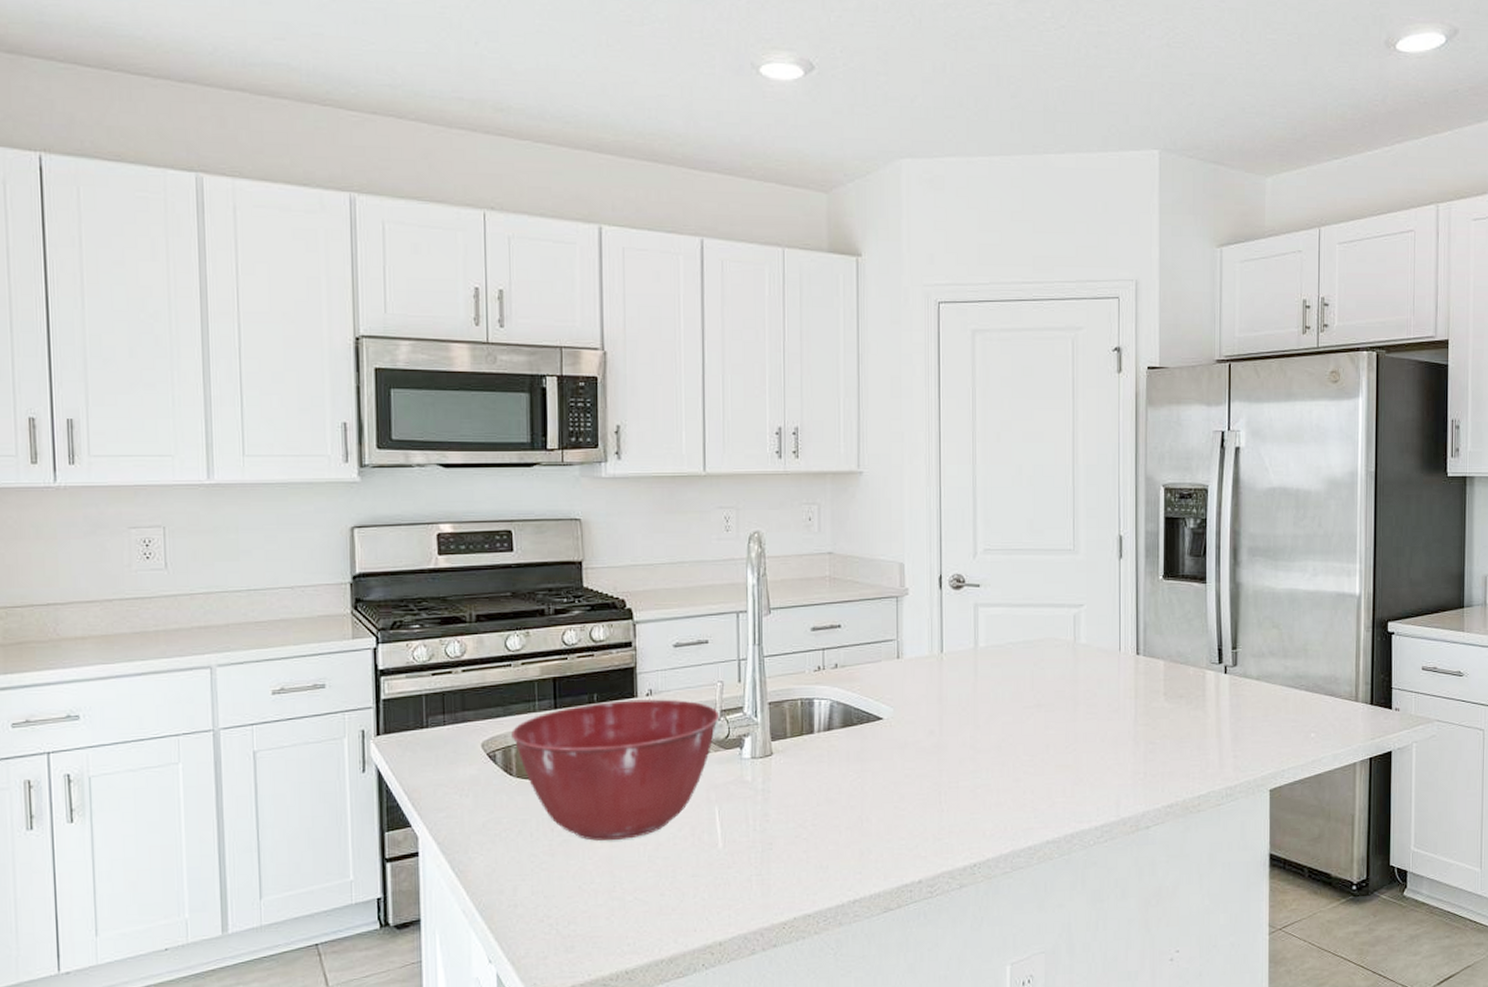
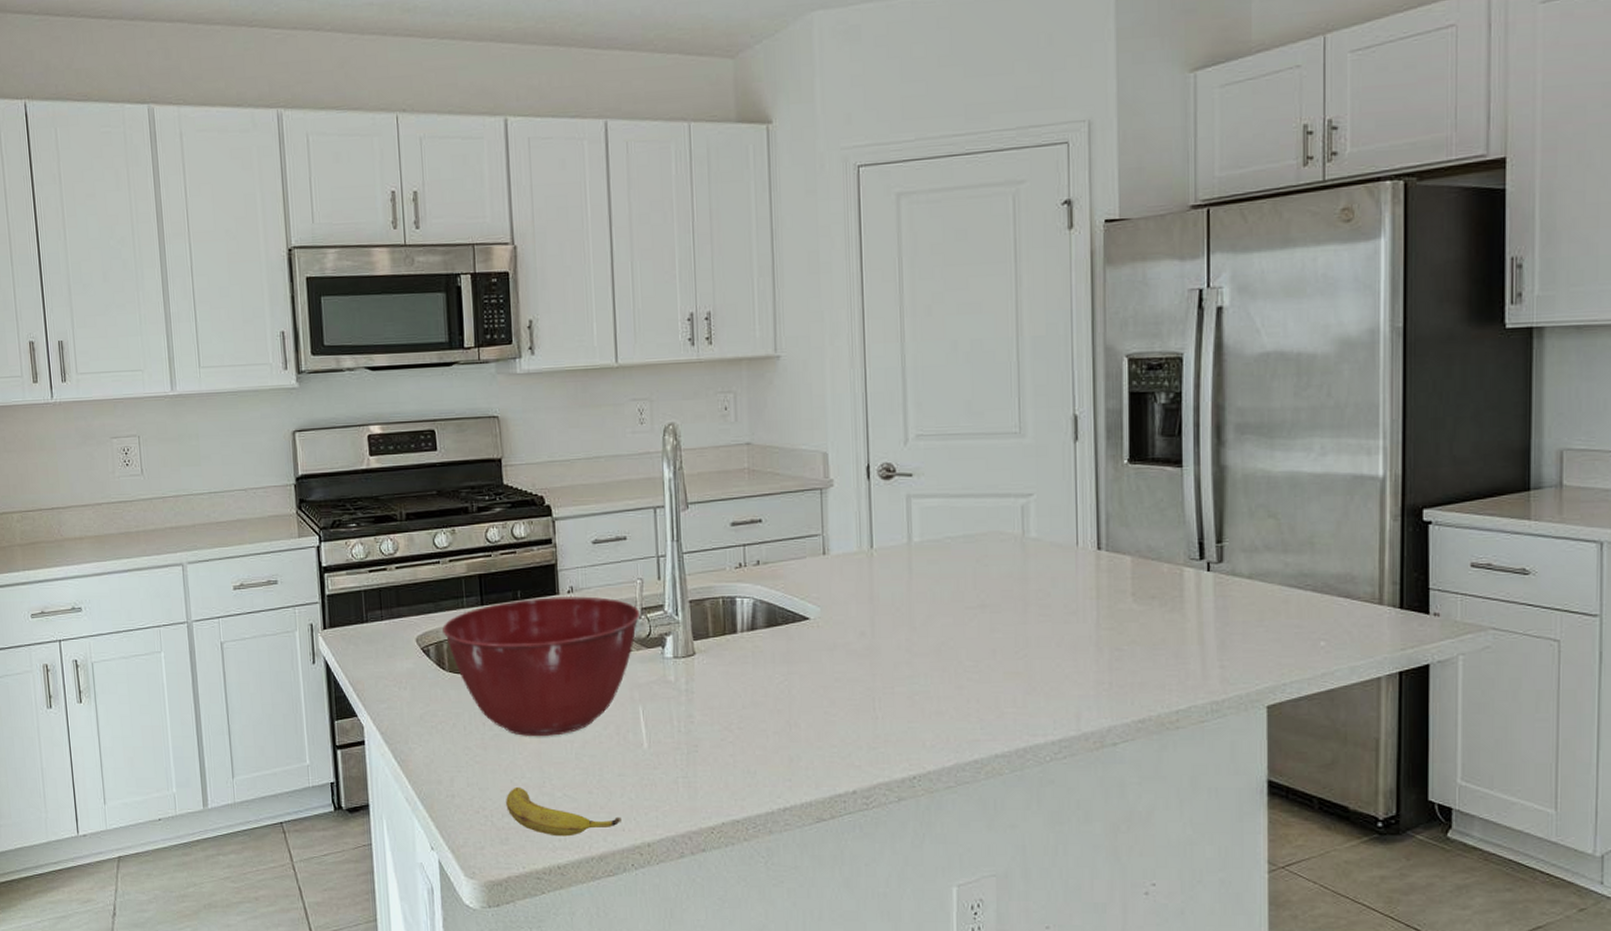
banana: none [573,892,693,941] -> present [506,786,621,837]

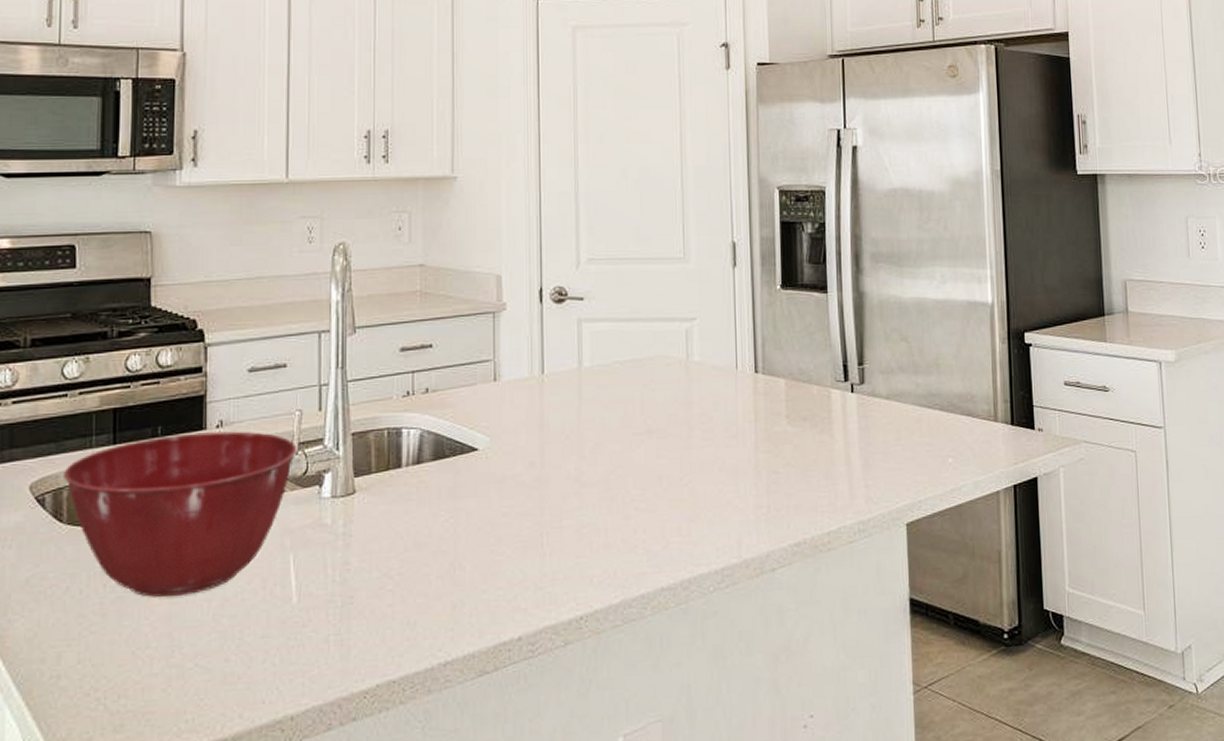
banana: present [506,786,621,837] -> none [124,659,261,717]

